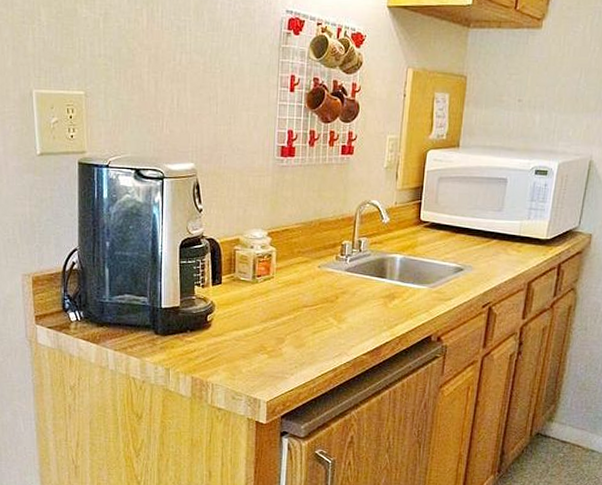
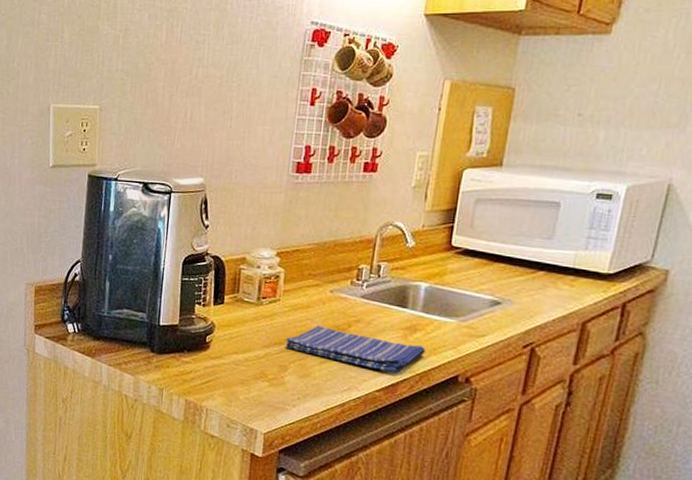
dish towel: none [281,299,403,338] -> present [285,326,426,374]

